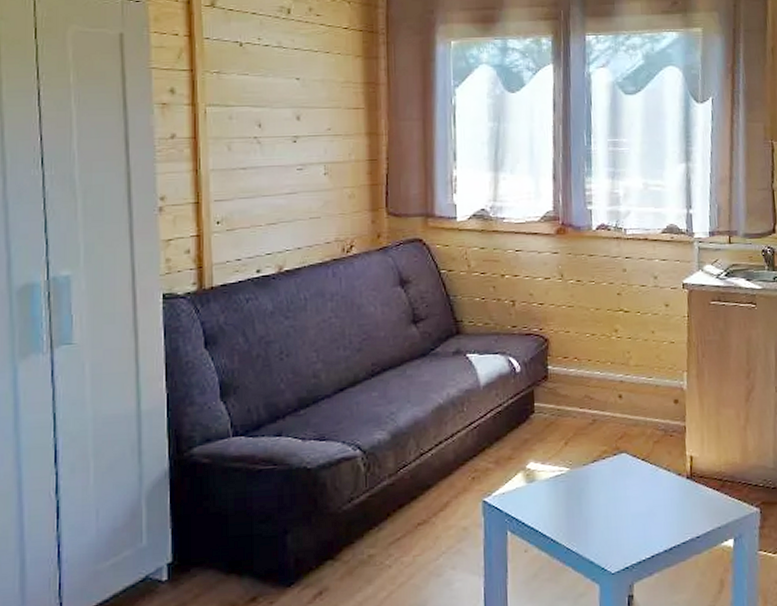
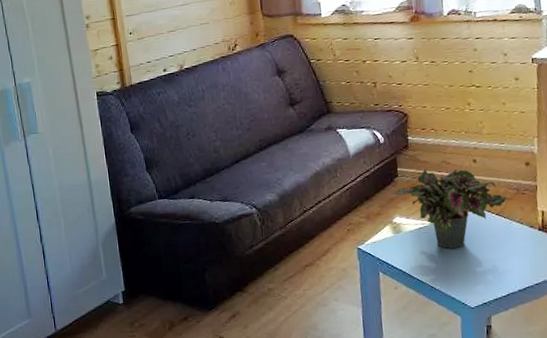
potted plant: none [526,403,657,501] -> present [391,168,510,249]

